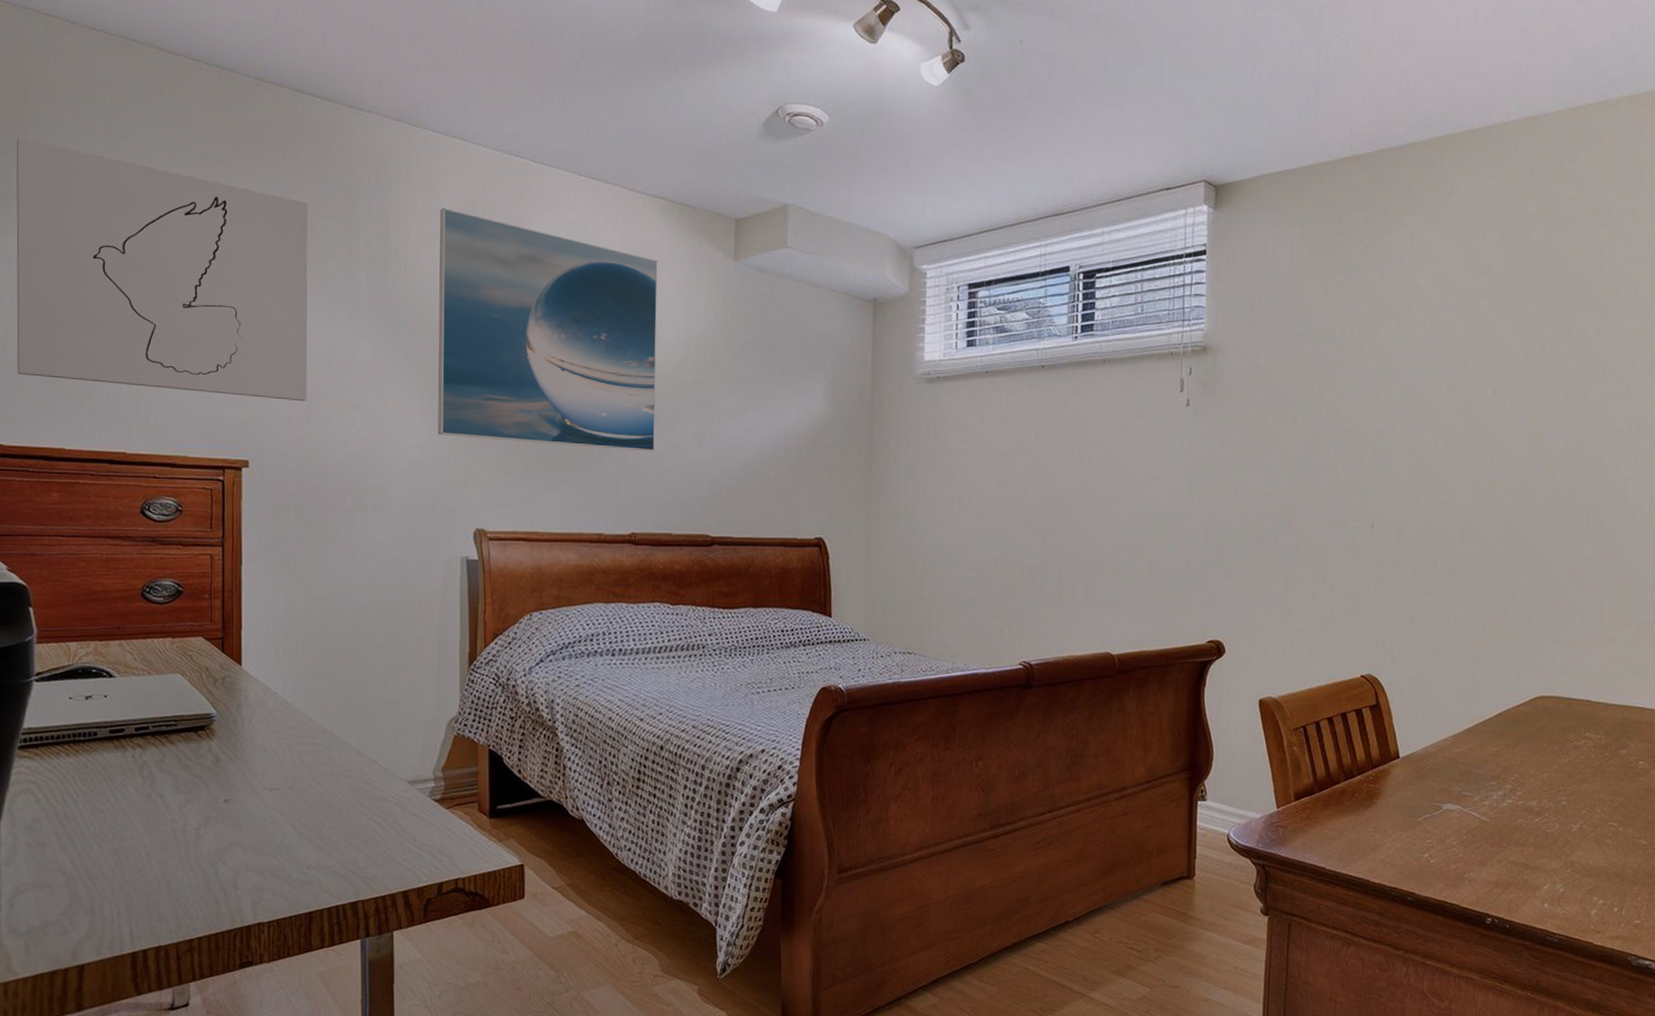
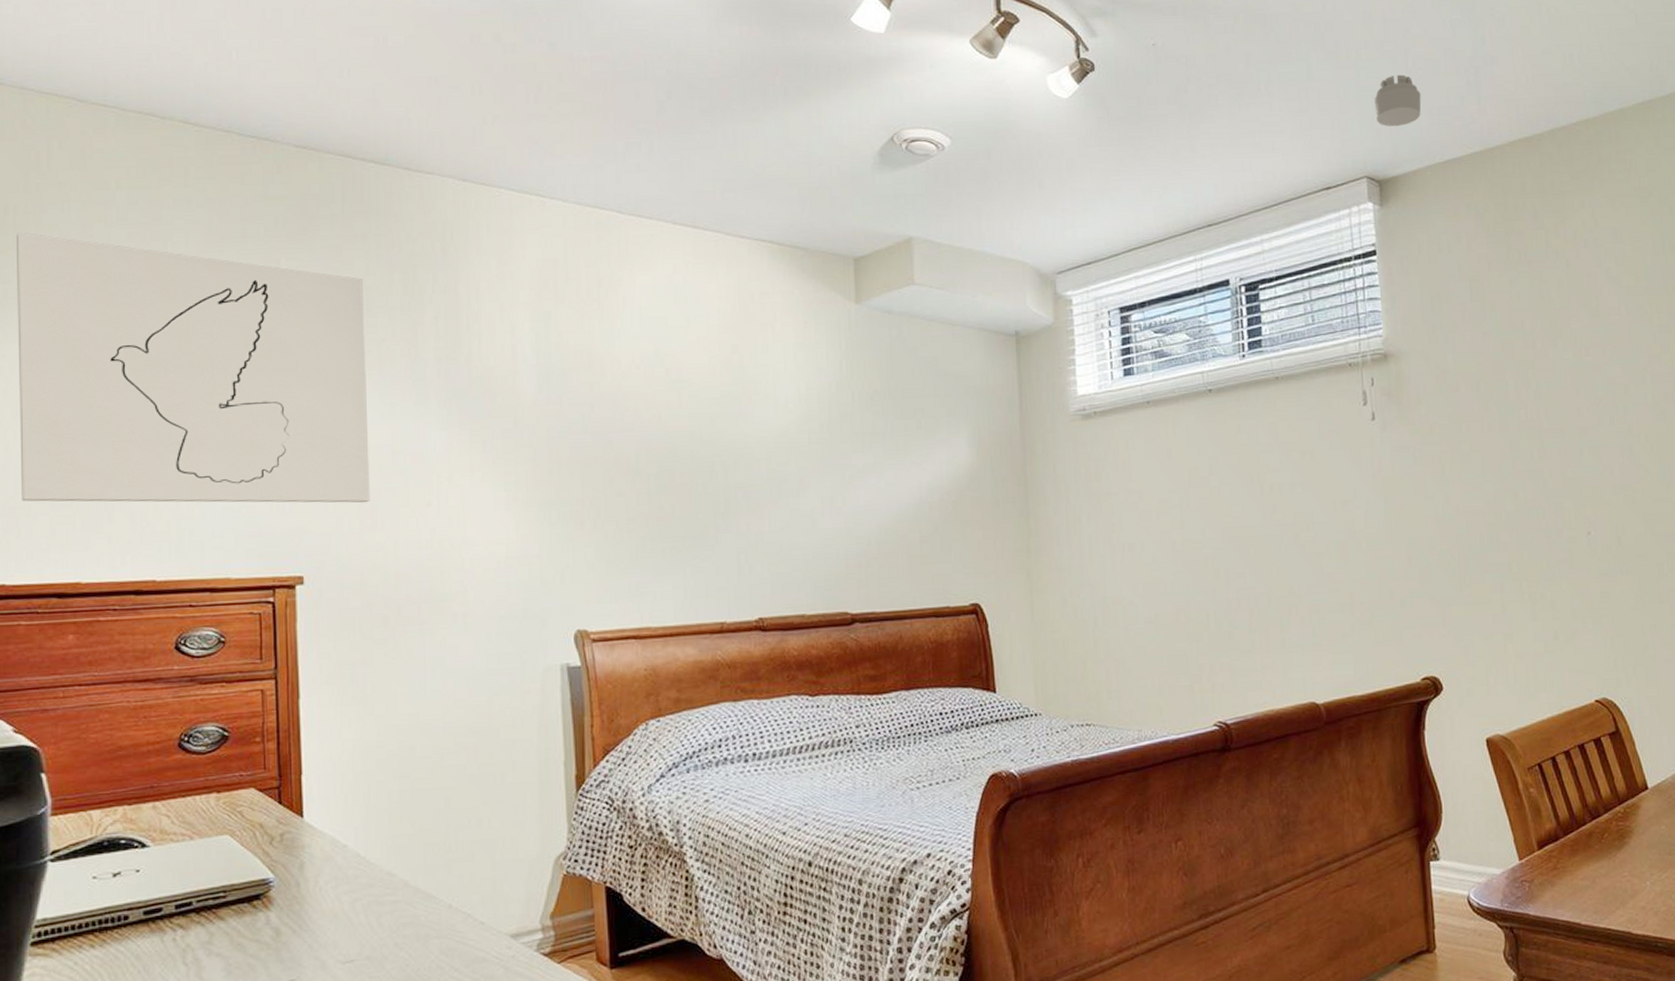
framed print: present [437,207,658,452] -> none [516,271,780,527]
smoke detector: none [1218,86,1263,135] -> present [1373,74,1421,126]

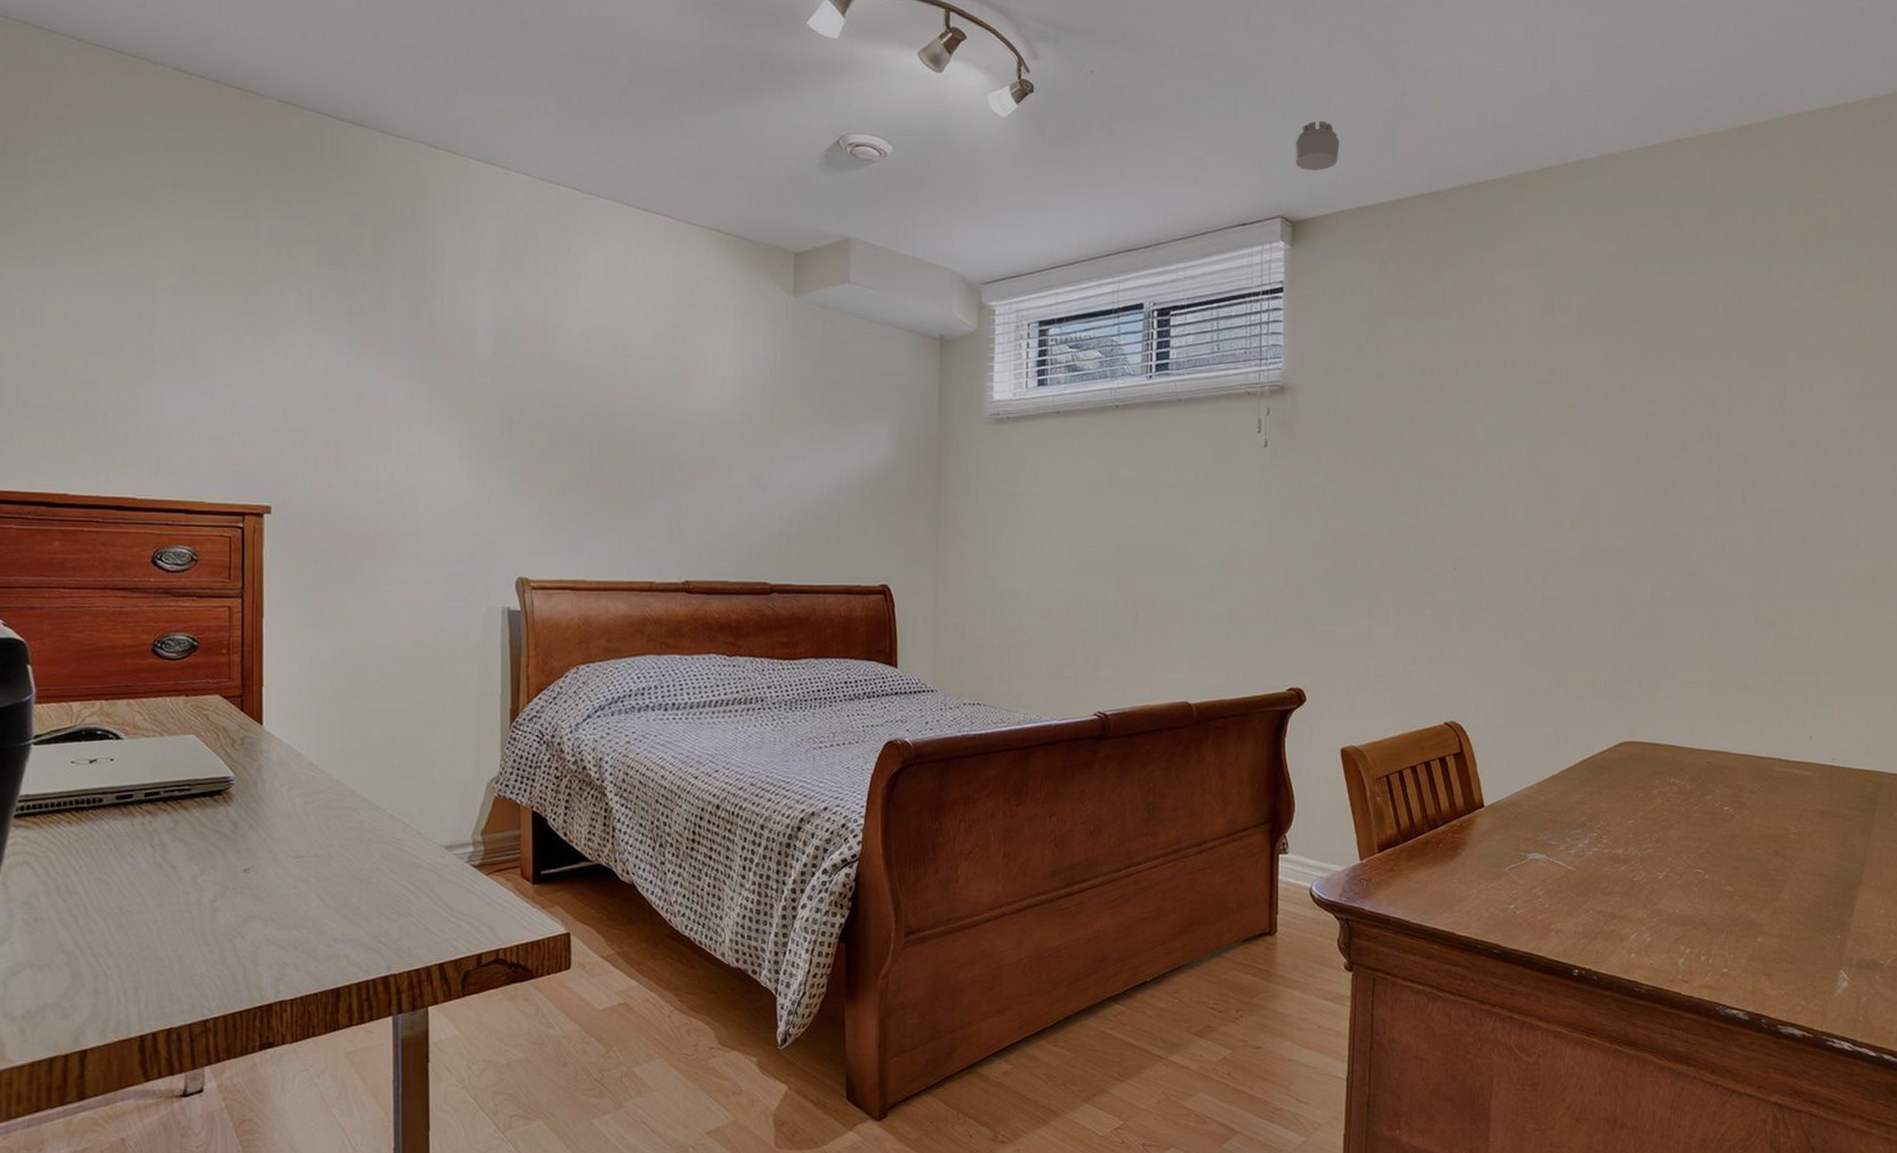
wall art: present [15,232,370,503] -> none [15,161,337,444]

